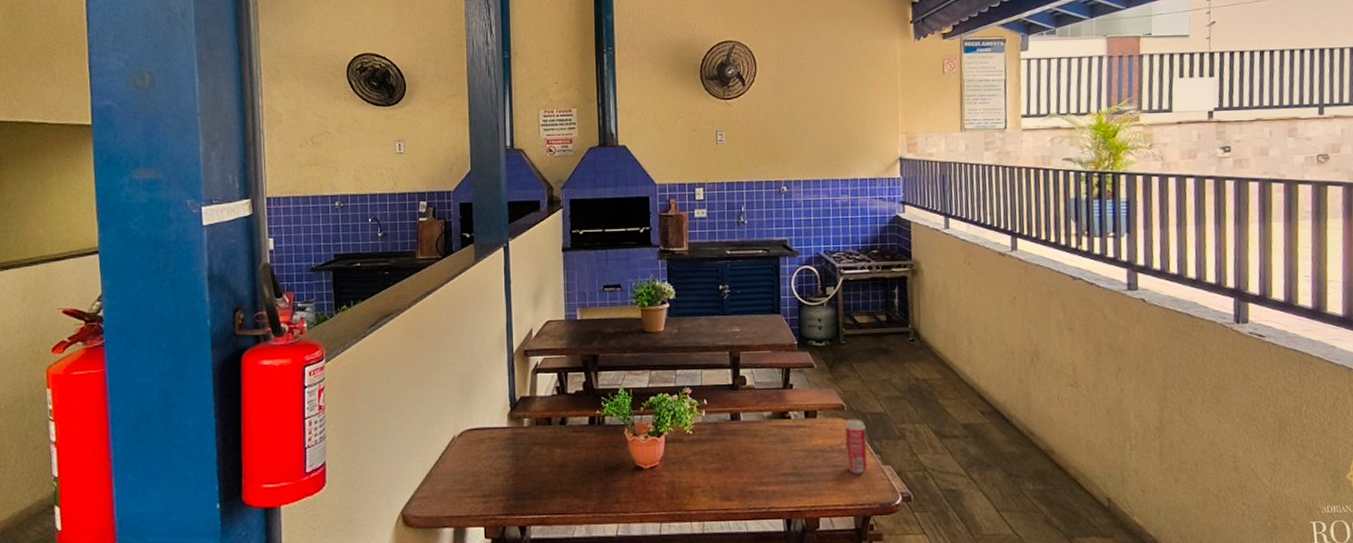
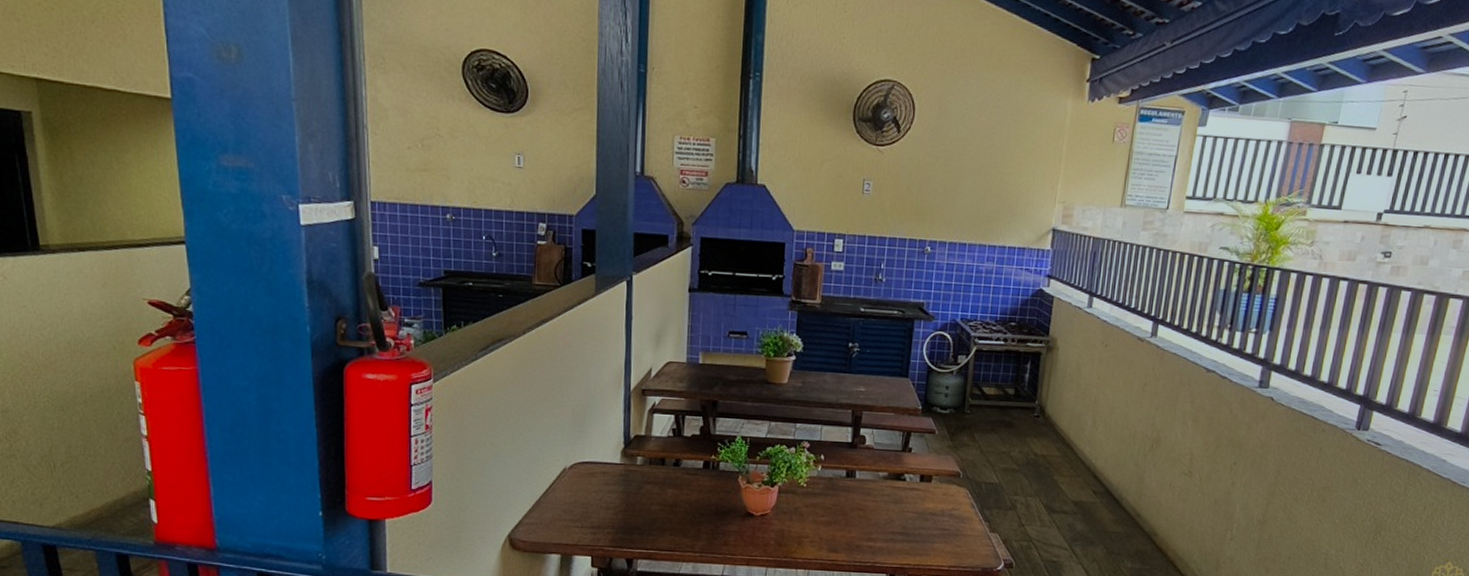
beverage can: present [844,418,868,474] -> none [955,486,979,539]

